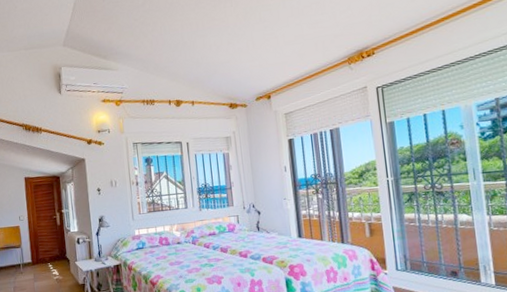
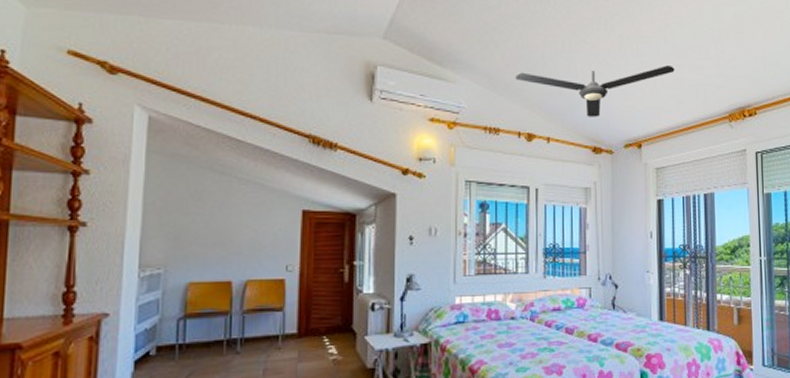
ceiling fan: none [162,25,295,80] -> present [515,65,675,117]

